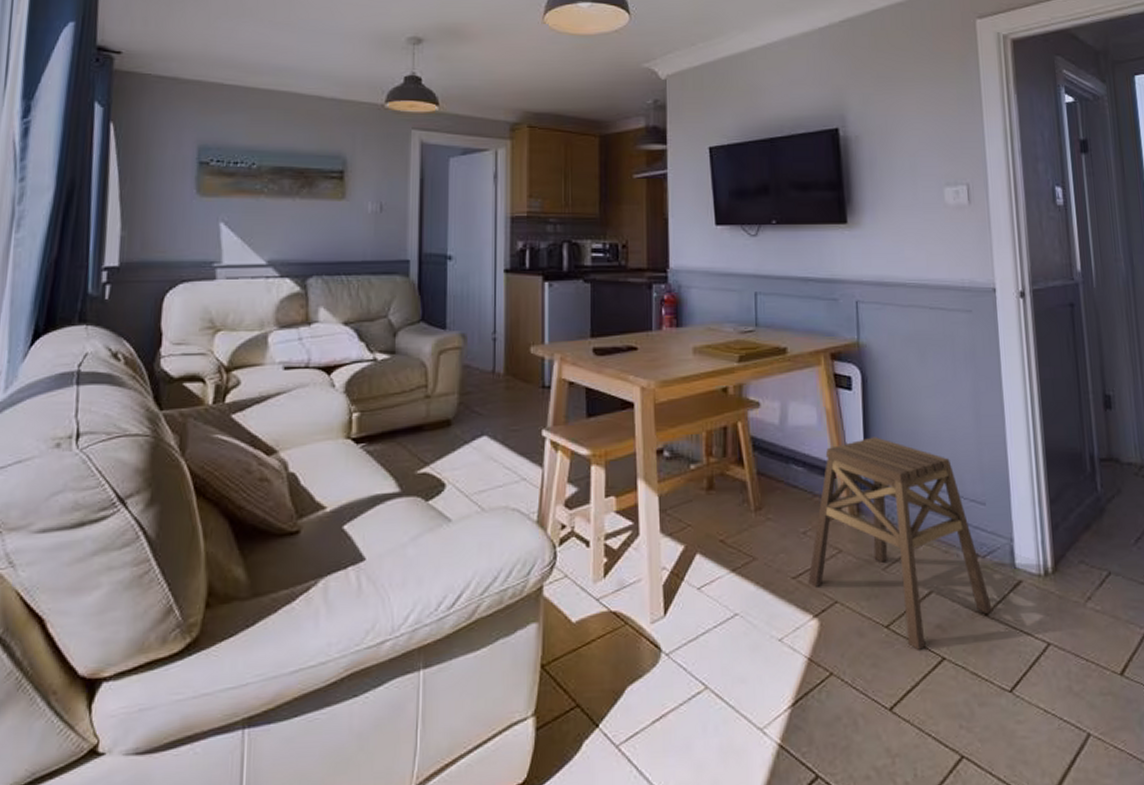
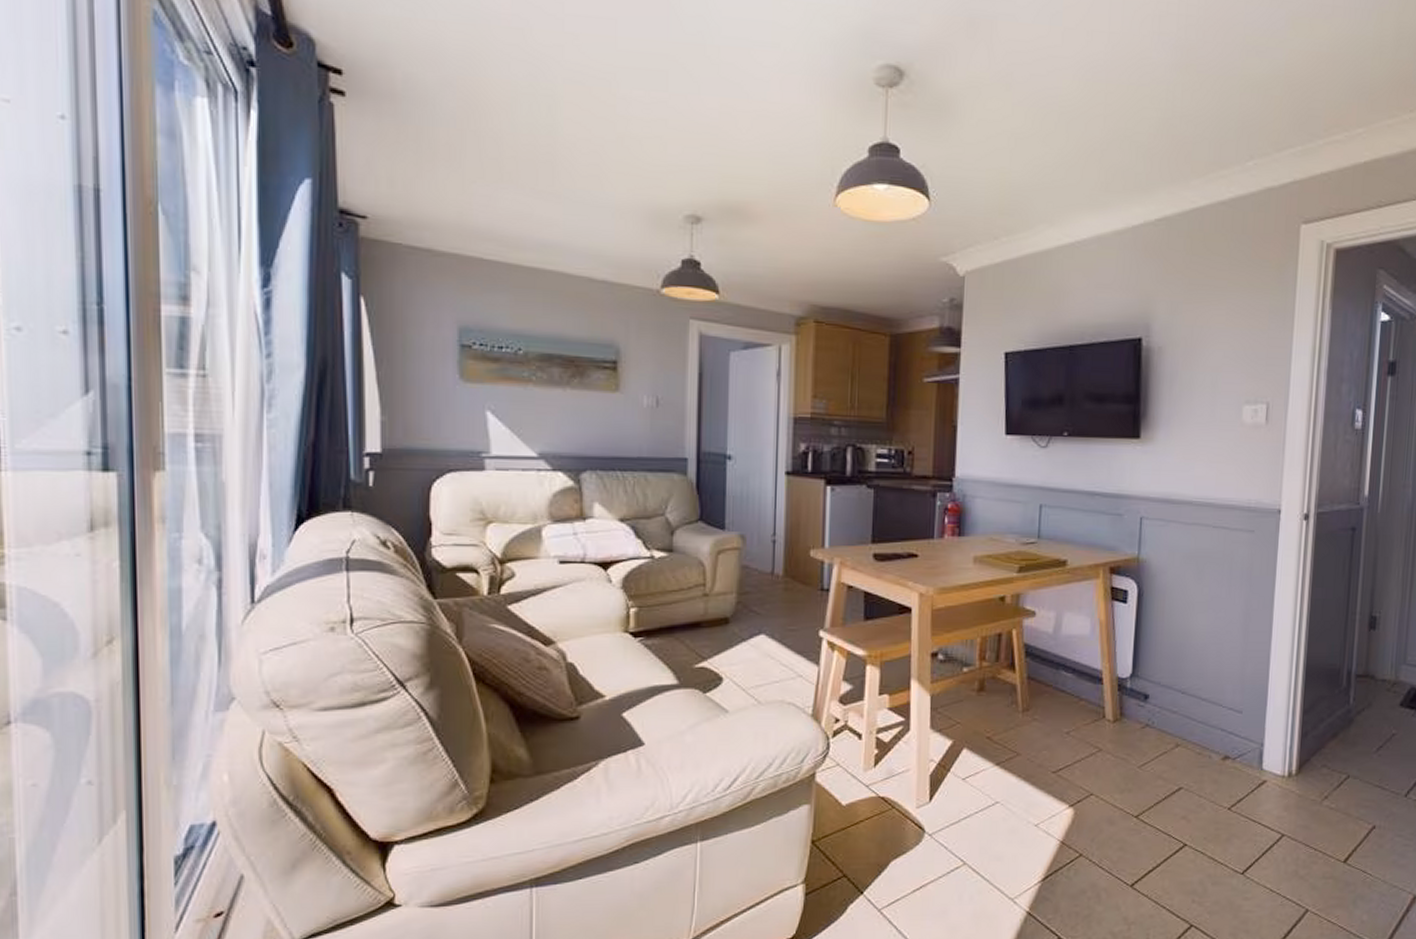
stool: present [808,437,992,650] -> none [1067,648,1236,837]

